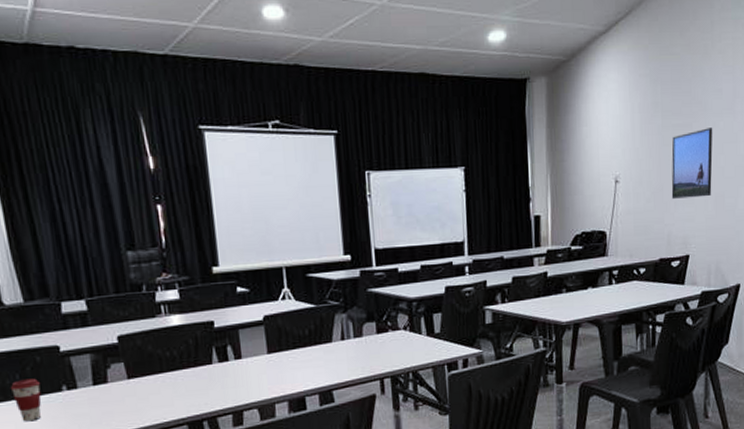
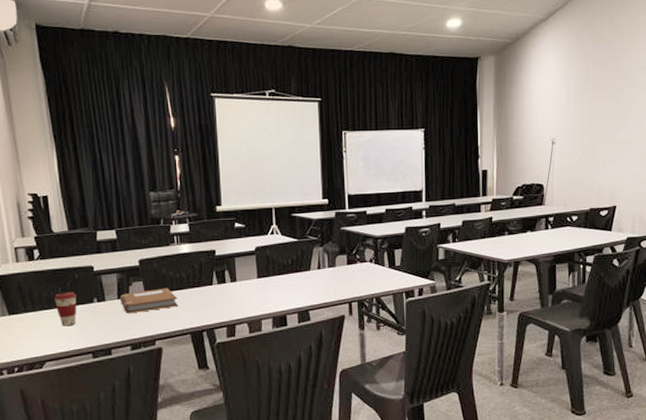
notebook: none [95,369,170,403] -> present [119,287,178,314]
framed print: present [671,128,713,199] -> none [601,99,638,158]

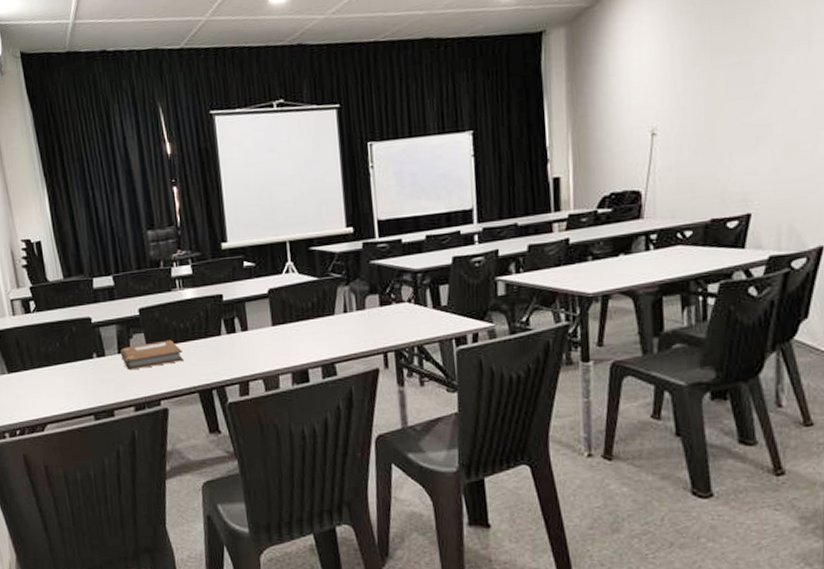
coffee cup: present [53,292,77,327] -> none [52,346,77,385]

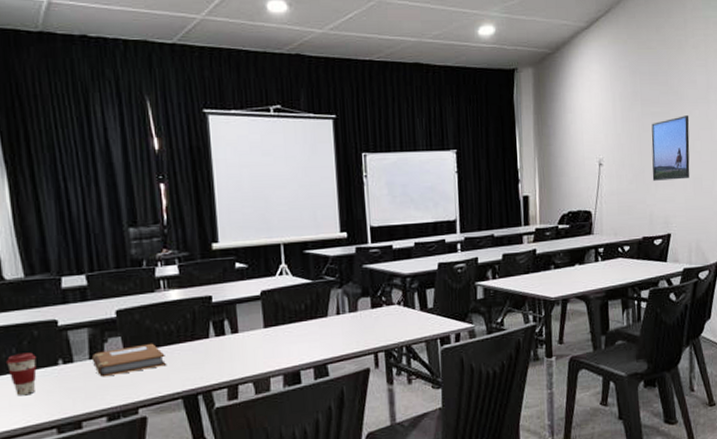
coffee cup: none [52,346,77,385] -> present [5,352,37,396]
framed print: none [724,63,781,150] -> present [651,115,690,181]

